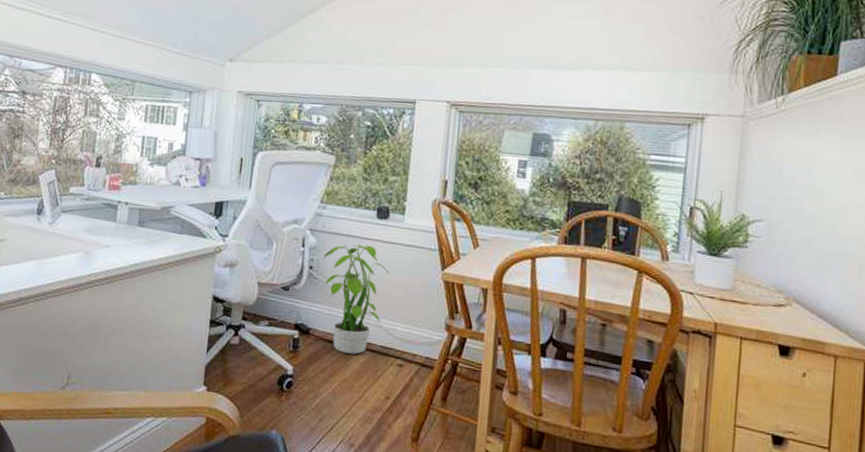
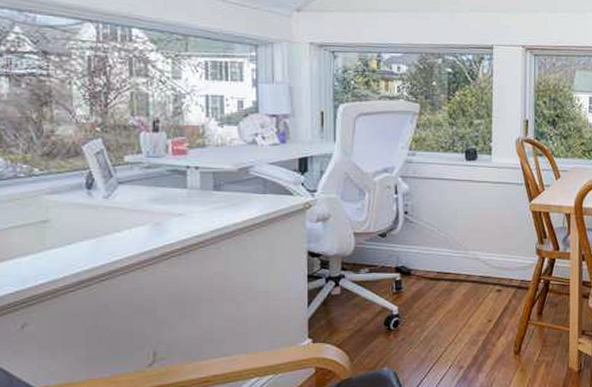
potted plant: present [322,241,390,355] -> none [416,183,482,287]

